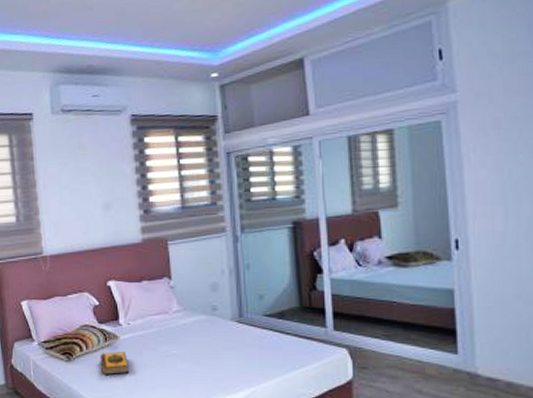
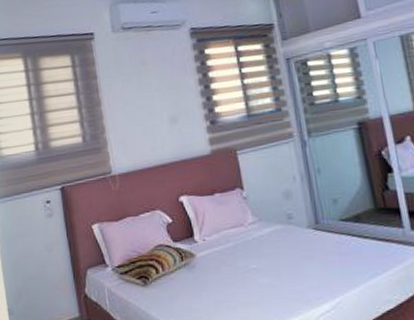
hardback book: present [99,352,129,376] -> none [177,270,208,298]

